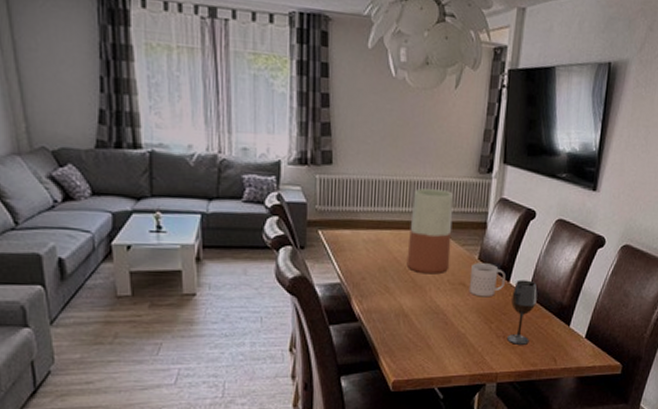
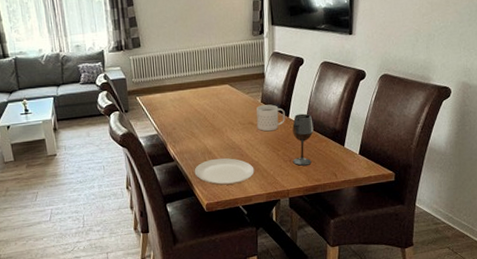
plate: none [382,323,459,359] -> present [194,158,255,186]
vase: present [406,188,454,275] -> none [204,53,239,119]

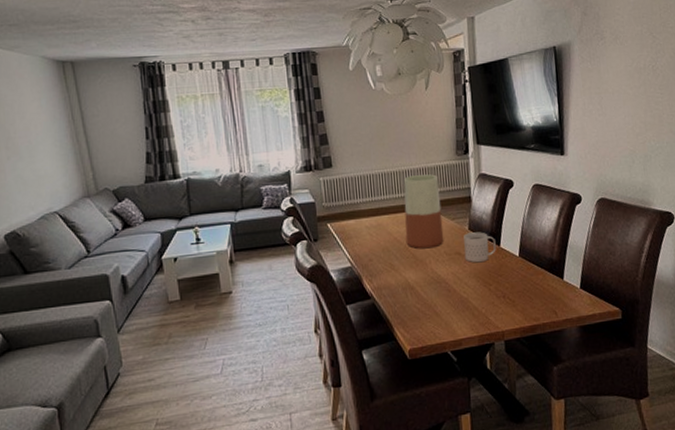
plate: present [194,158,255,186] -> none [394,294,464,327]
vase: none [204,53,239,119] -> present [403,174,444,249]
wine glass: present [292,113,314,166] -> none [504,242,529,303]

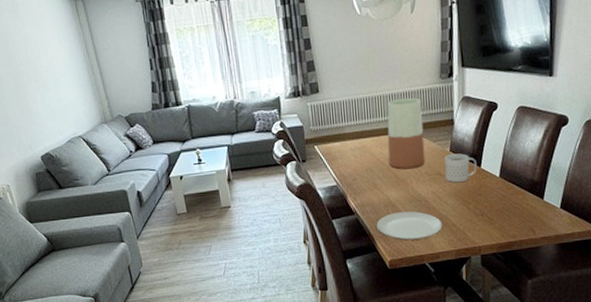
plate: none [394,294,464,327] -> present [376,211,442,241]

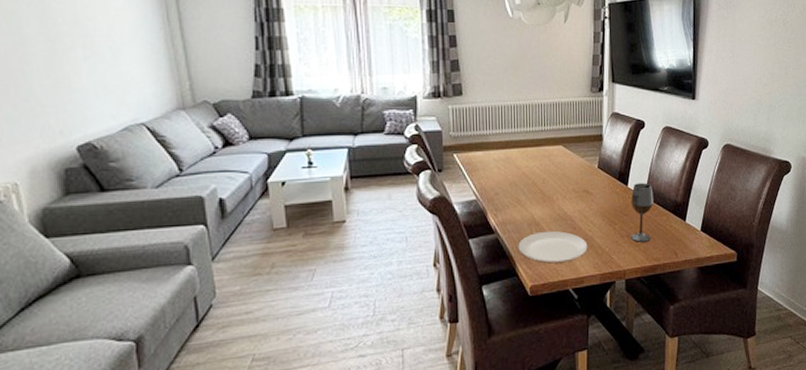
vase: present [387,98,426,170] -> none [534,110,573,185]
mug: present [444,153,477,183] -> none [591,171,624,202]
wine glass: none [484,163,509,220] -> present [630,182,654,242]

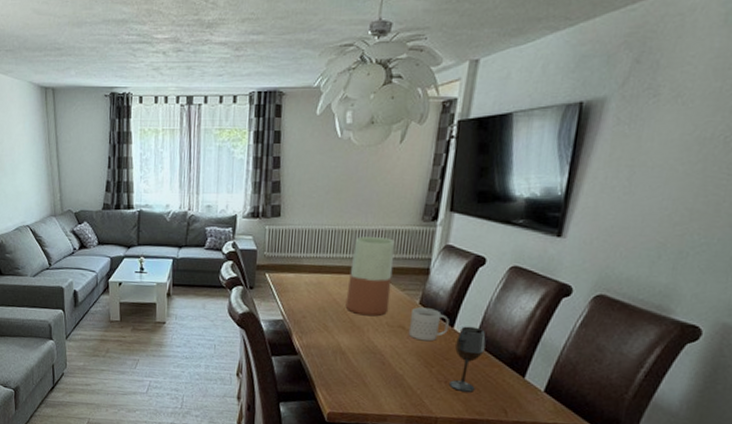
plate: present [518,230,588,264] -> none [319,361,397,397]
vase: none [534,110,573,185] -> present [345,236,395,317]
mug: none [591,171,624,202] -> present [408,307,449,342]

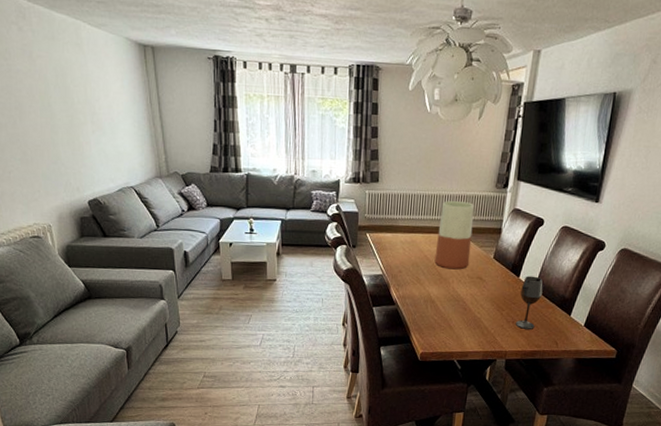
mug: present [408,307,449,342] -> none [484,261,516,289]

